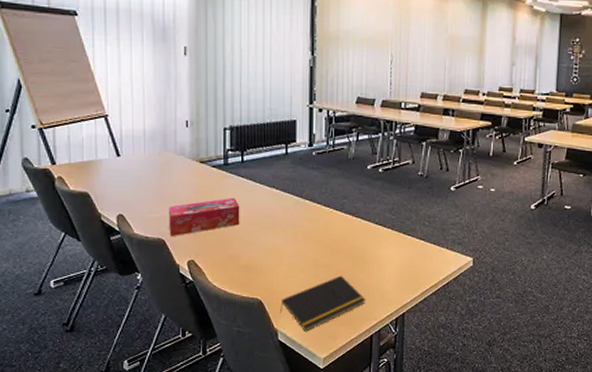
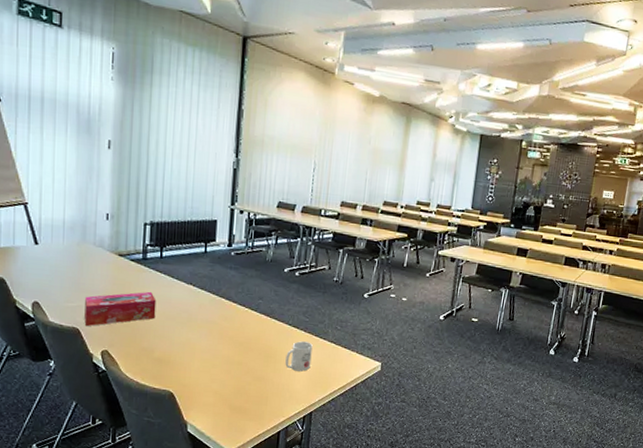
notepad: present [280,275,366,332] -> none [191,373,276,425]
mug: none [374,240,401,271] -> present [285,341,313,372]

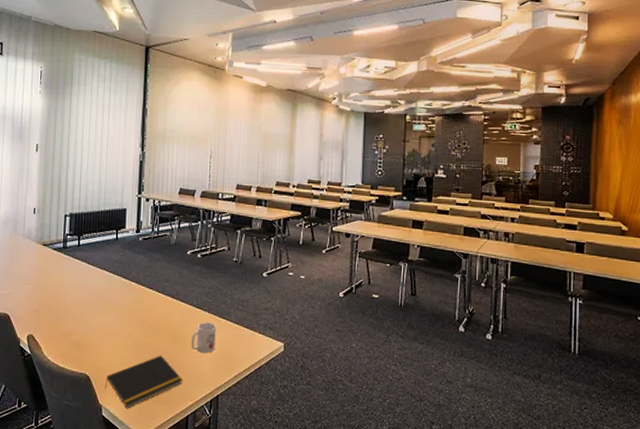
tissue box: present [84,291,157,327] -> none [14,277,75,313]
notepad: none [191,373,276,425] -> present [105,355,183,409]

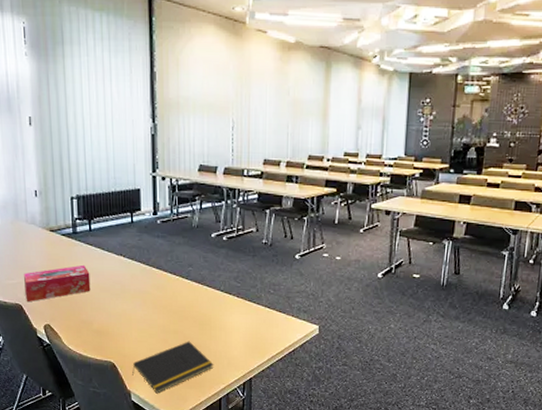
tissue box: none [14,277,75,313] -> present [24,265,91,302]
mug: present [191,322,216,353] -> none [221,307,247,338]

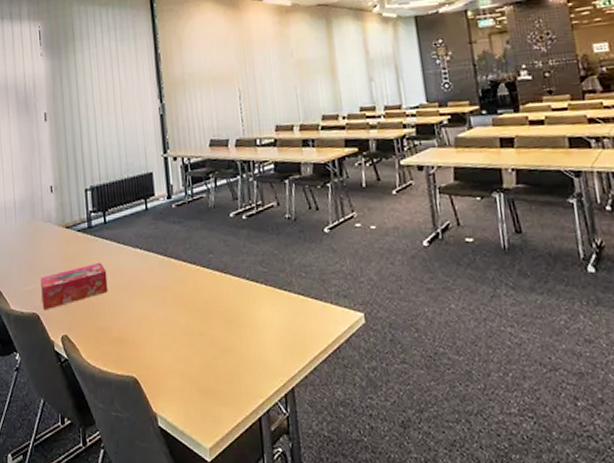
notepad: present [132,341,214,394] -> none [157,344,248,415]

